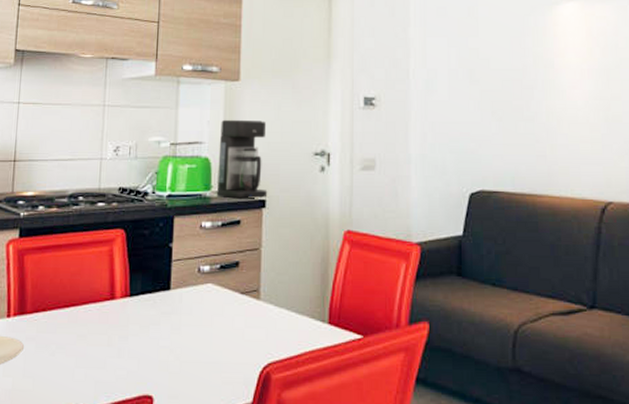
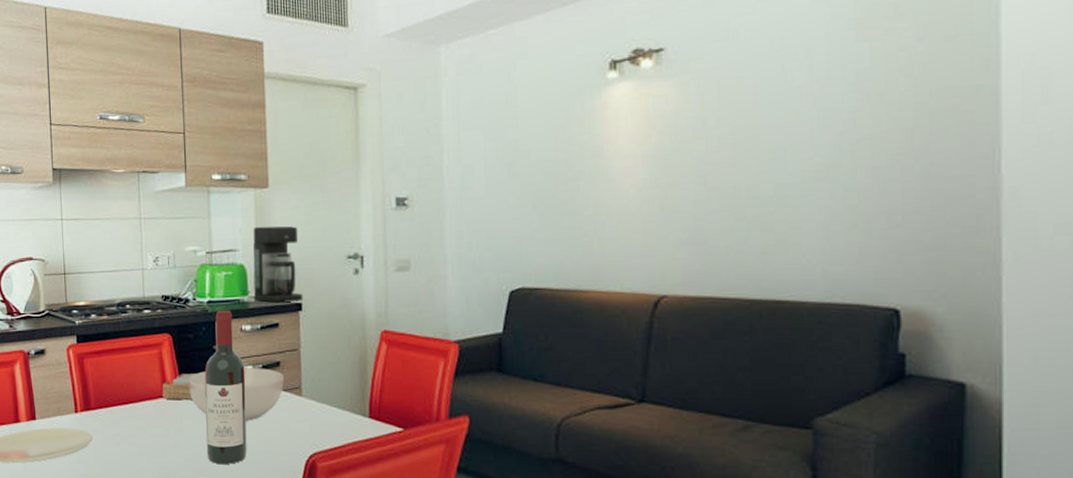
napkin holder: none [108,273,148,304] -> present [162,374,196,401]
bowl: none [138,268,242,327] -> present [188,368,284,421]
wine bottle: none [152,205,202,376] -> present [204,310,247,464]

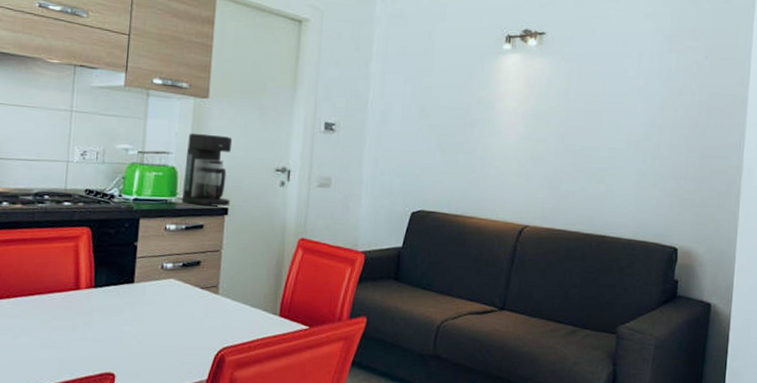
napkin holder: present [162,374,196,401] -> none [73,267,113,295]
bowl: present [188,368,284,421] -> none [103,265,203,316]
wine bottle: present [204,310,247,464] -> none [114,208,165,357]

